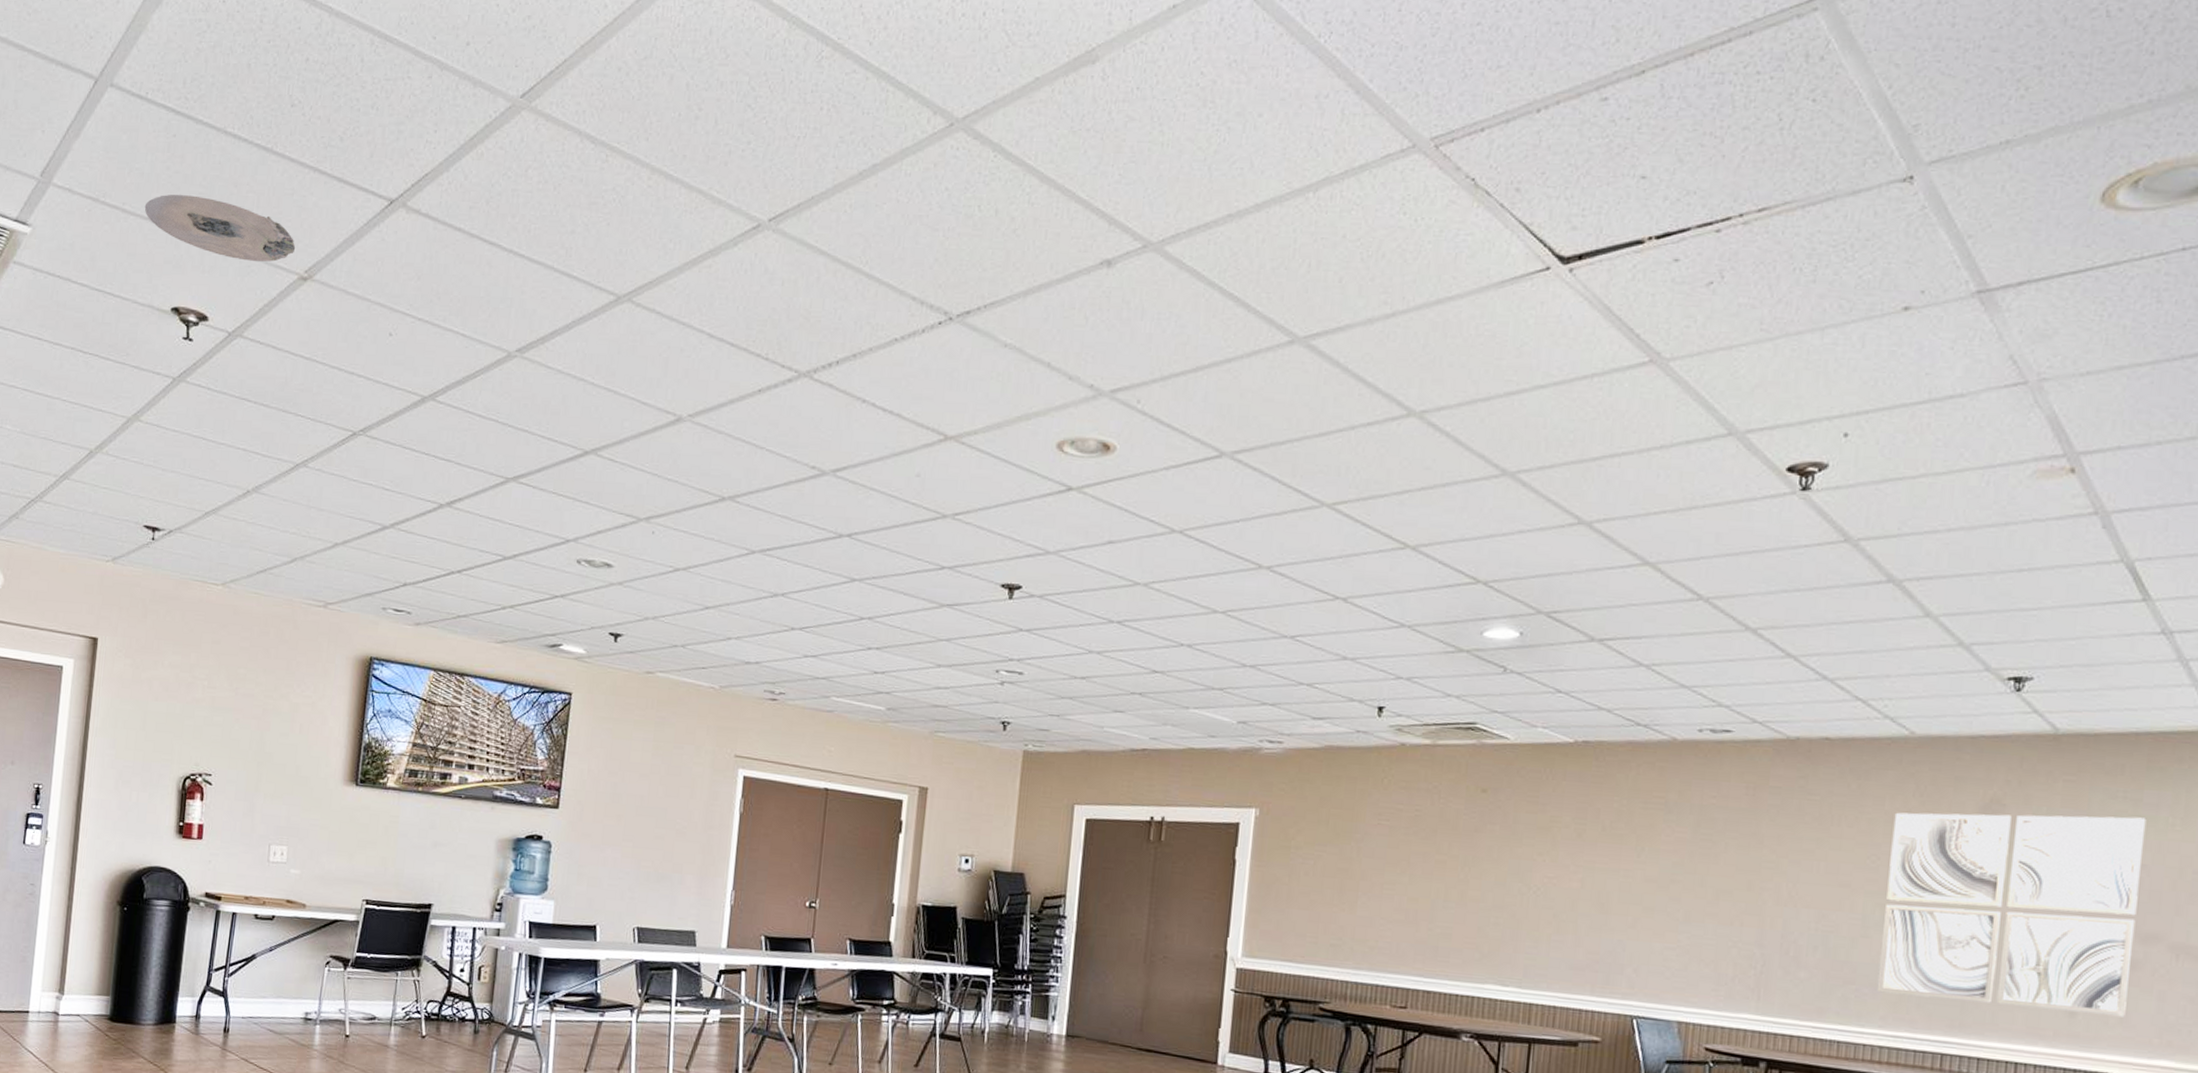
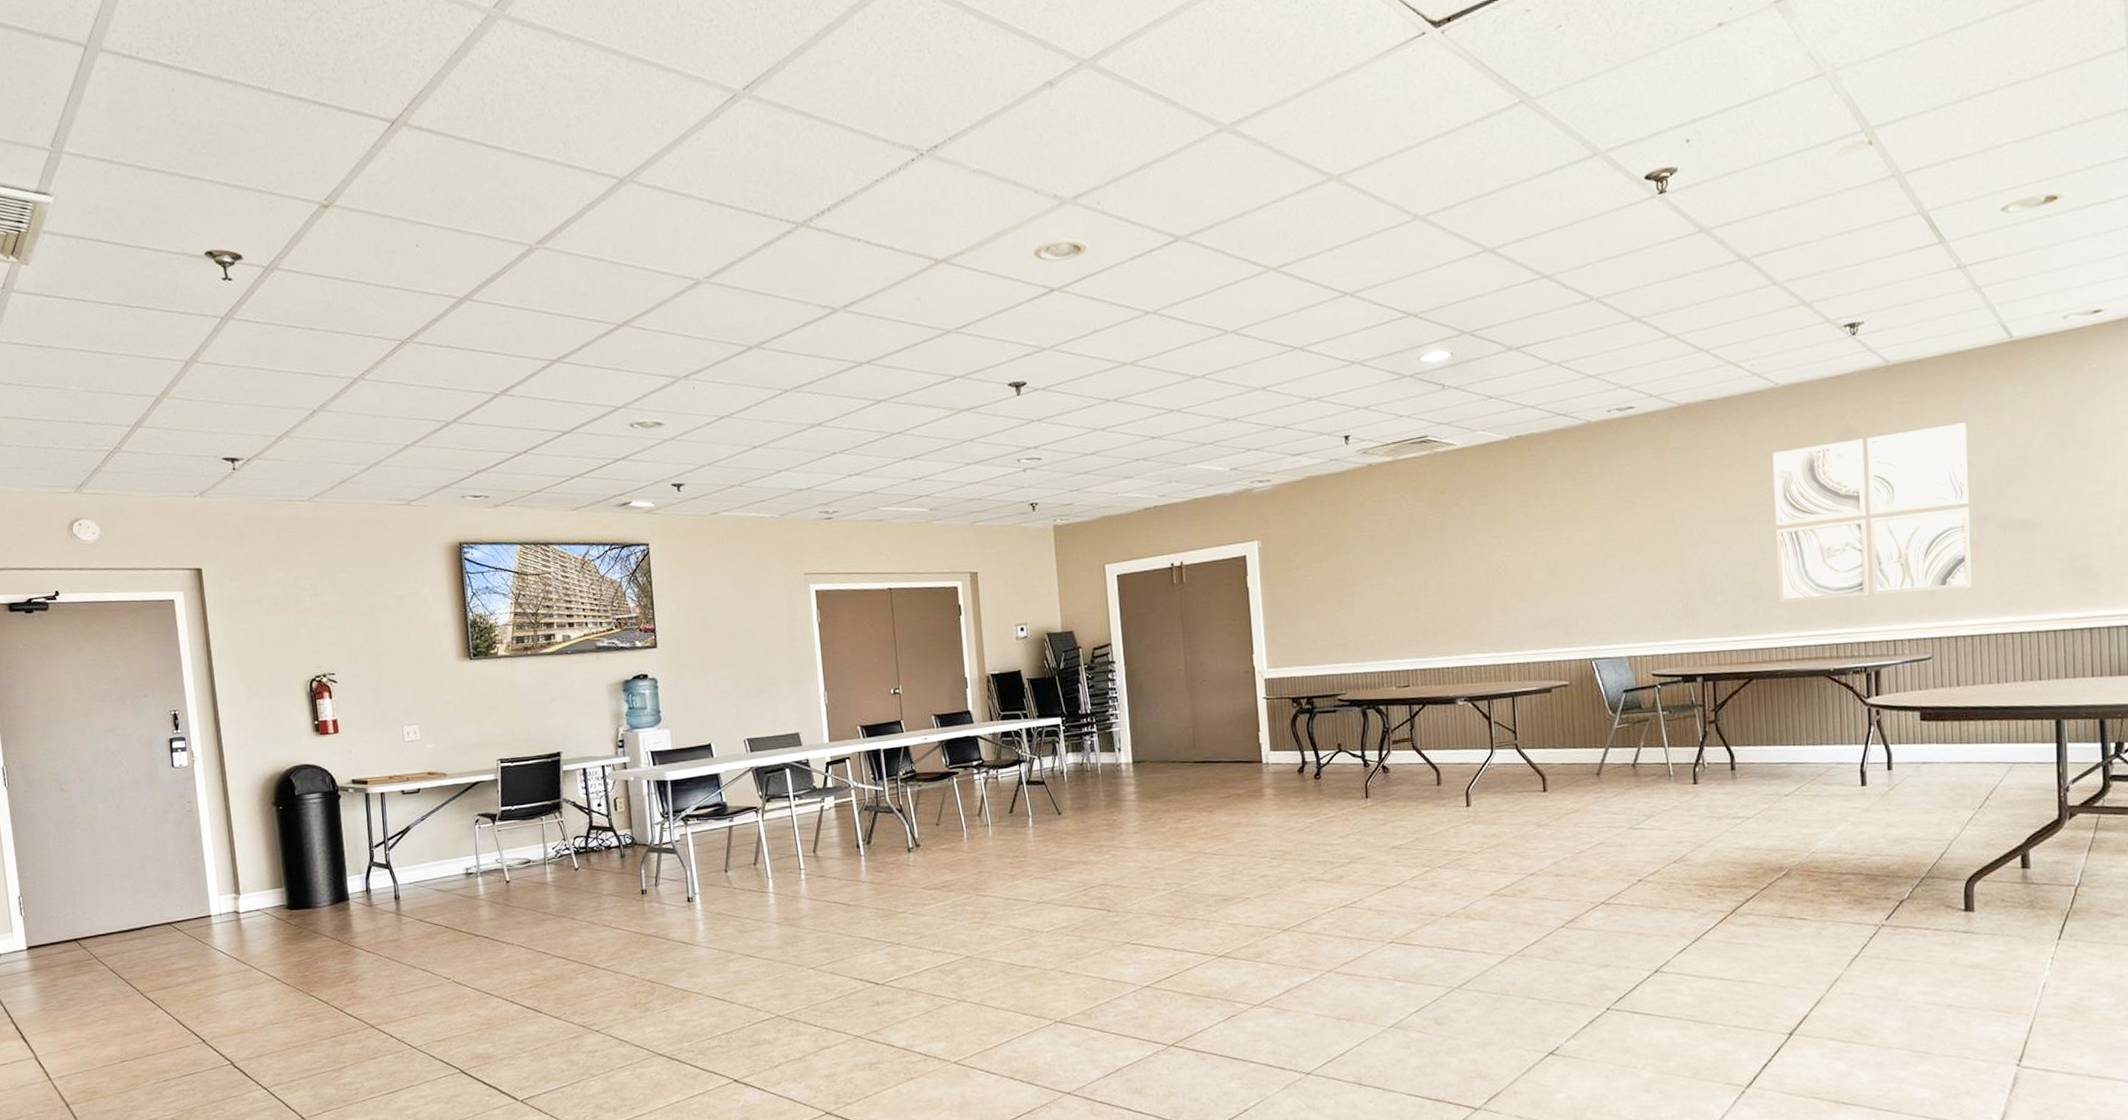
ceiling light: present [144,195,296,262] -> none [158,143,312,198]

